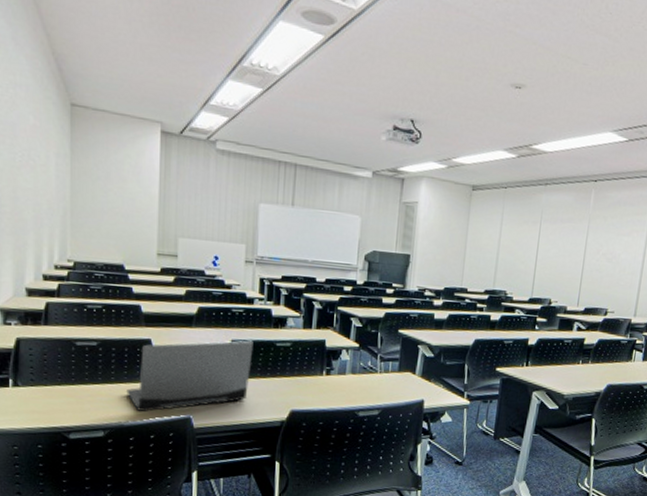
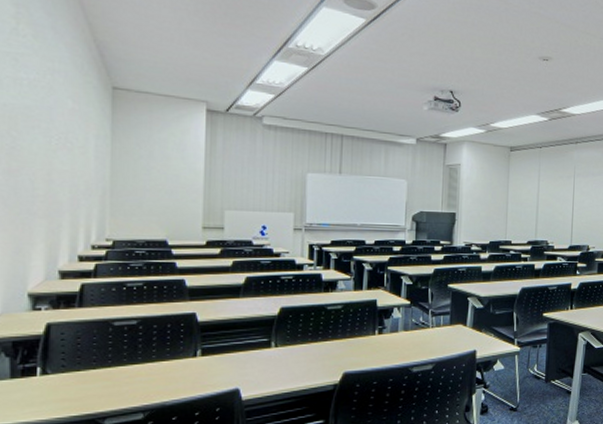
laptop computer: present [126,340,253,413] -> none [169,306,304,389]

